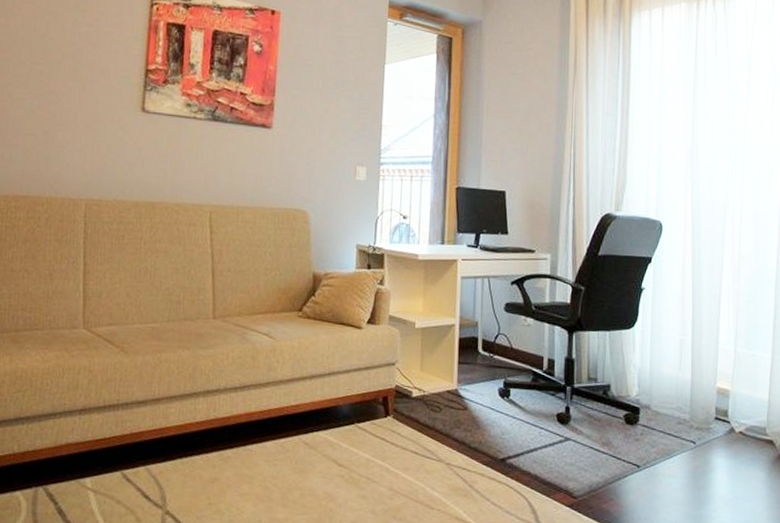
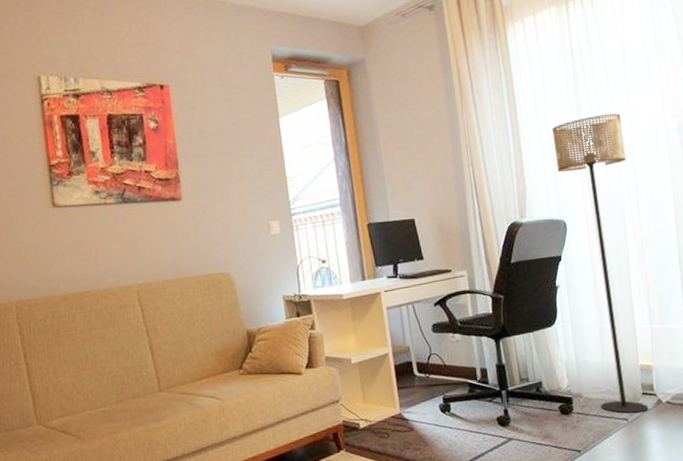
floor lamp: none [662,120,737,439] -> present [552,113,649,414]

